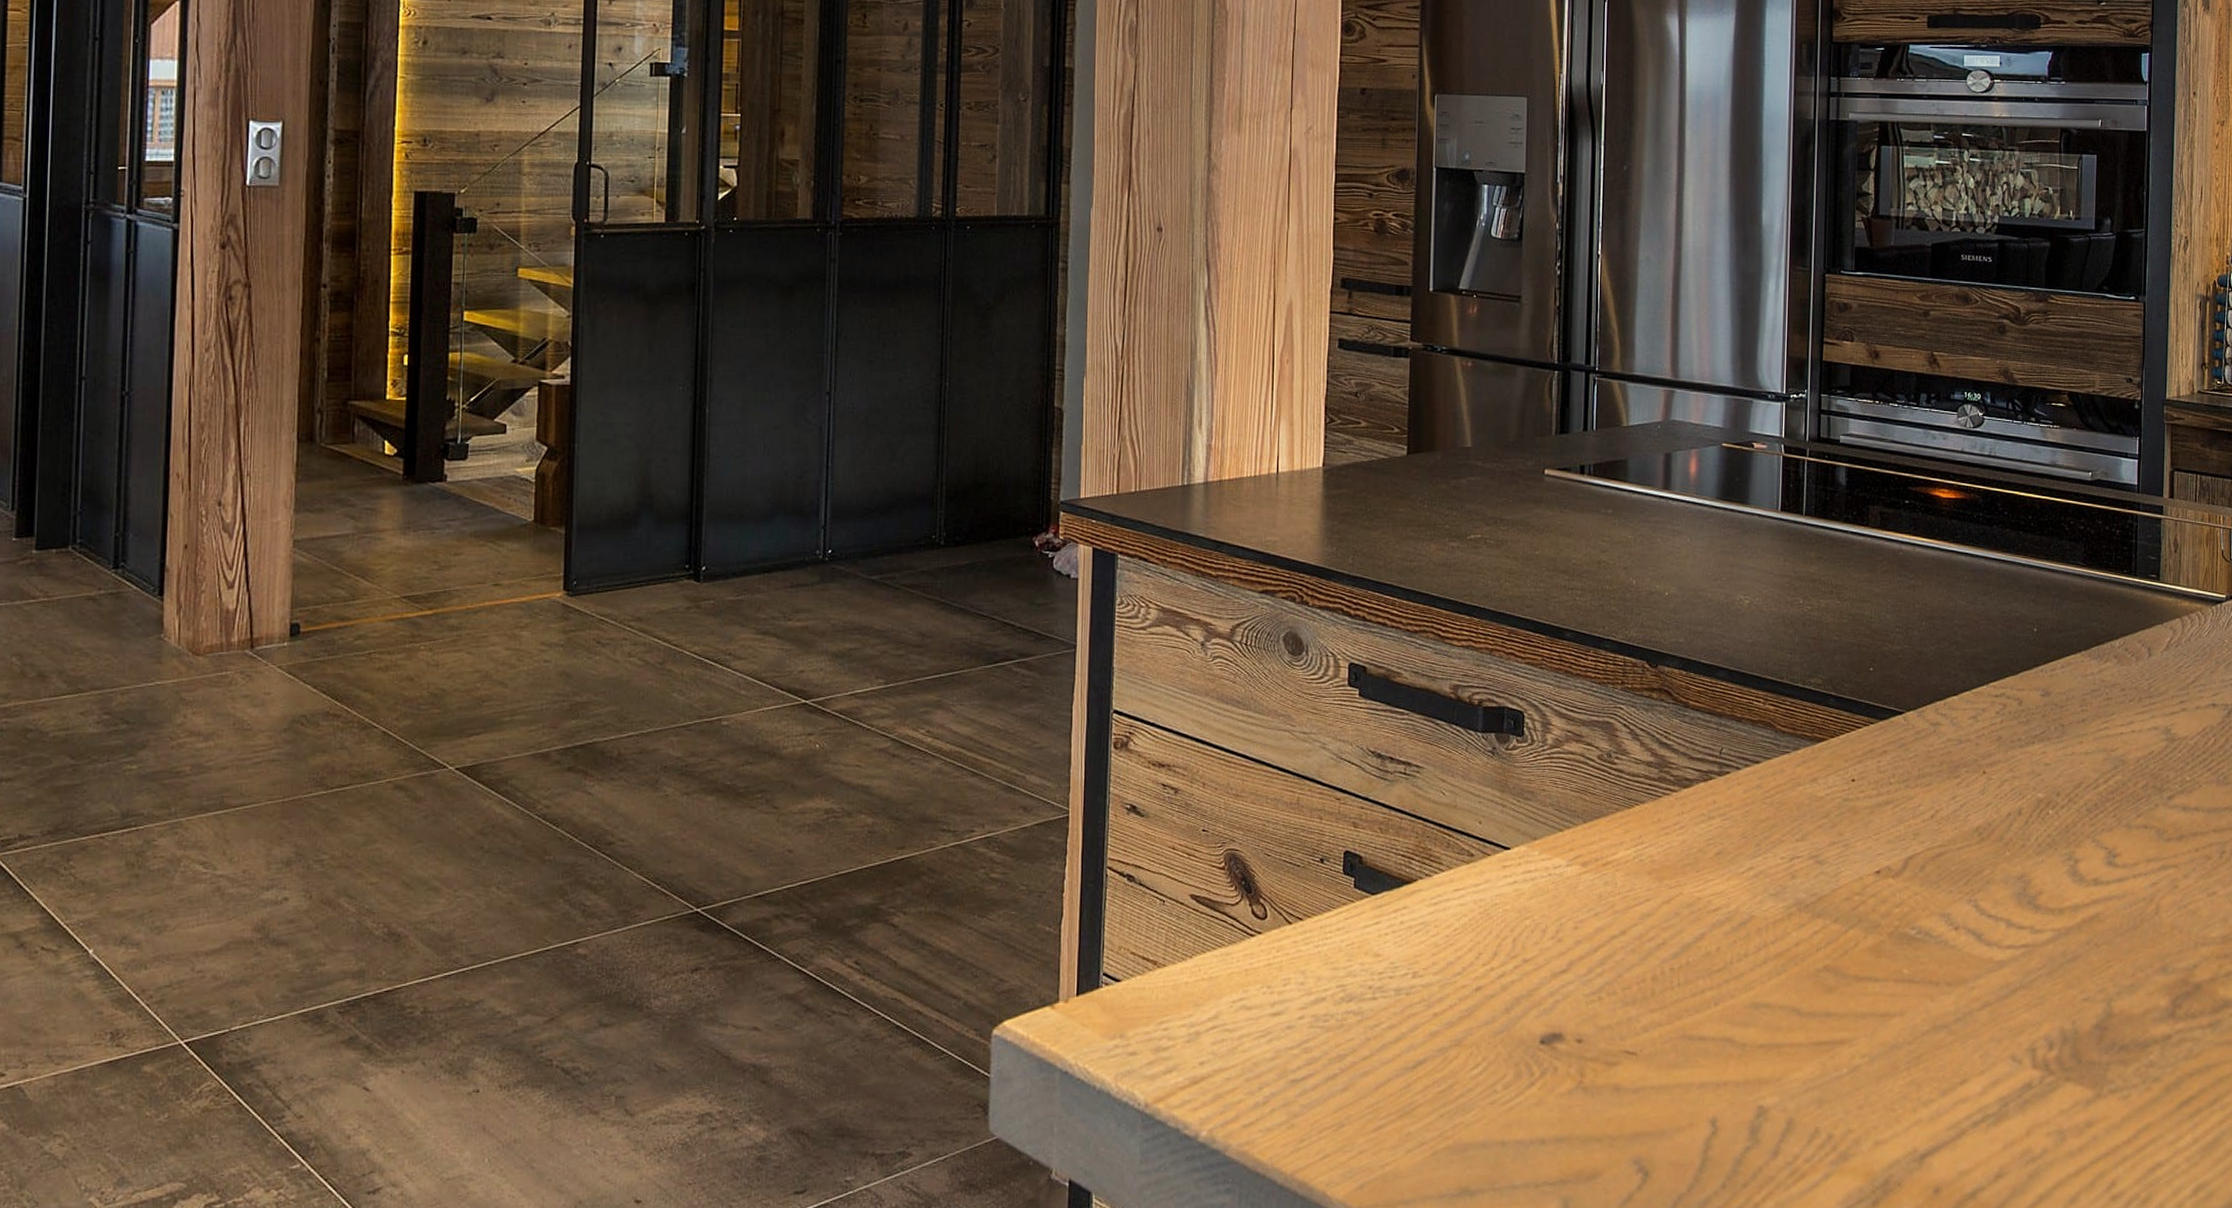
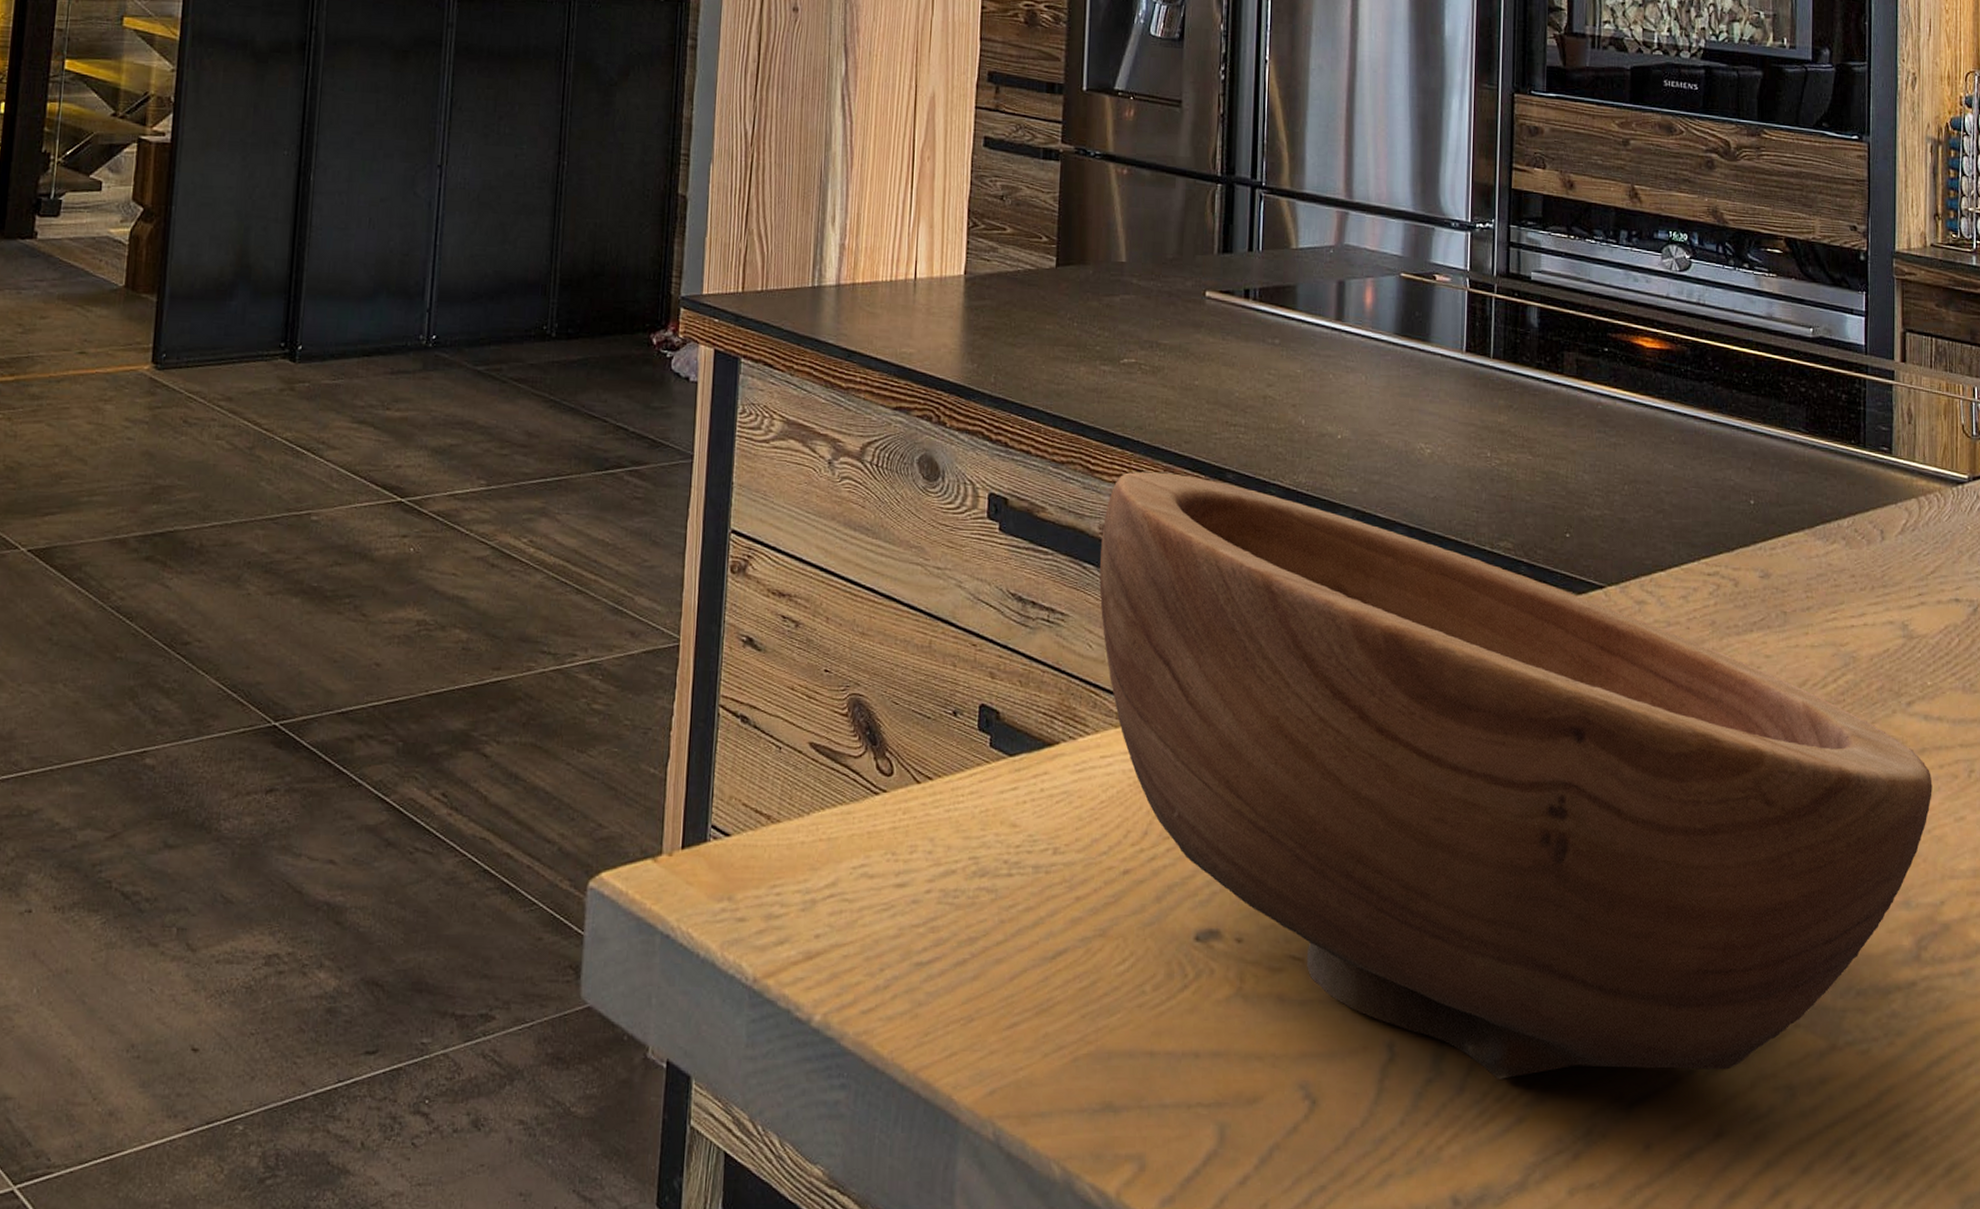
wooden bowl: none [1450,635,2189,1143] -> present [1099,471,1933,1079]

